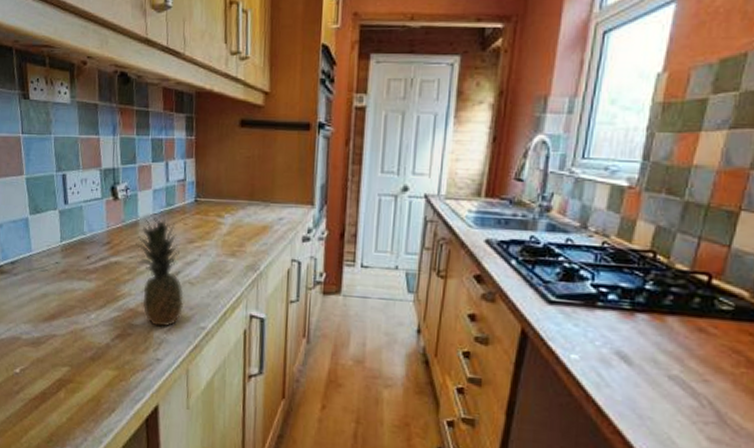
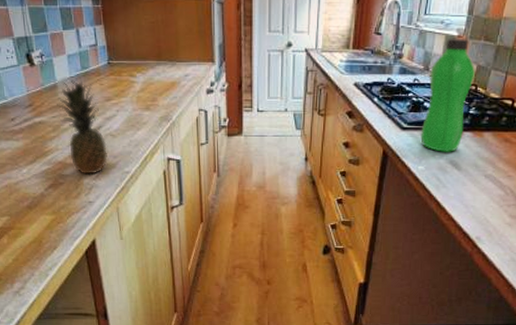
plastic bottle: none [574,189,654,340] -> present [420,38,476,153]

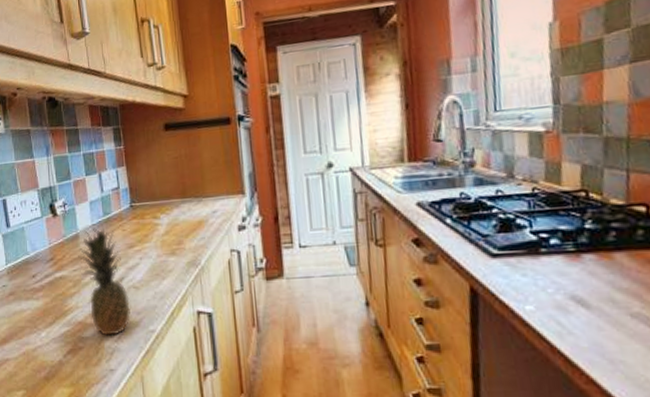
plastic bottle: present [420,38,476,153] -> none [516,134,583,286]

